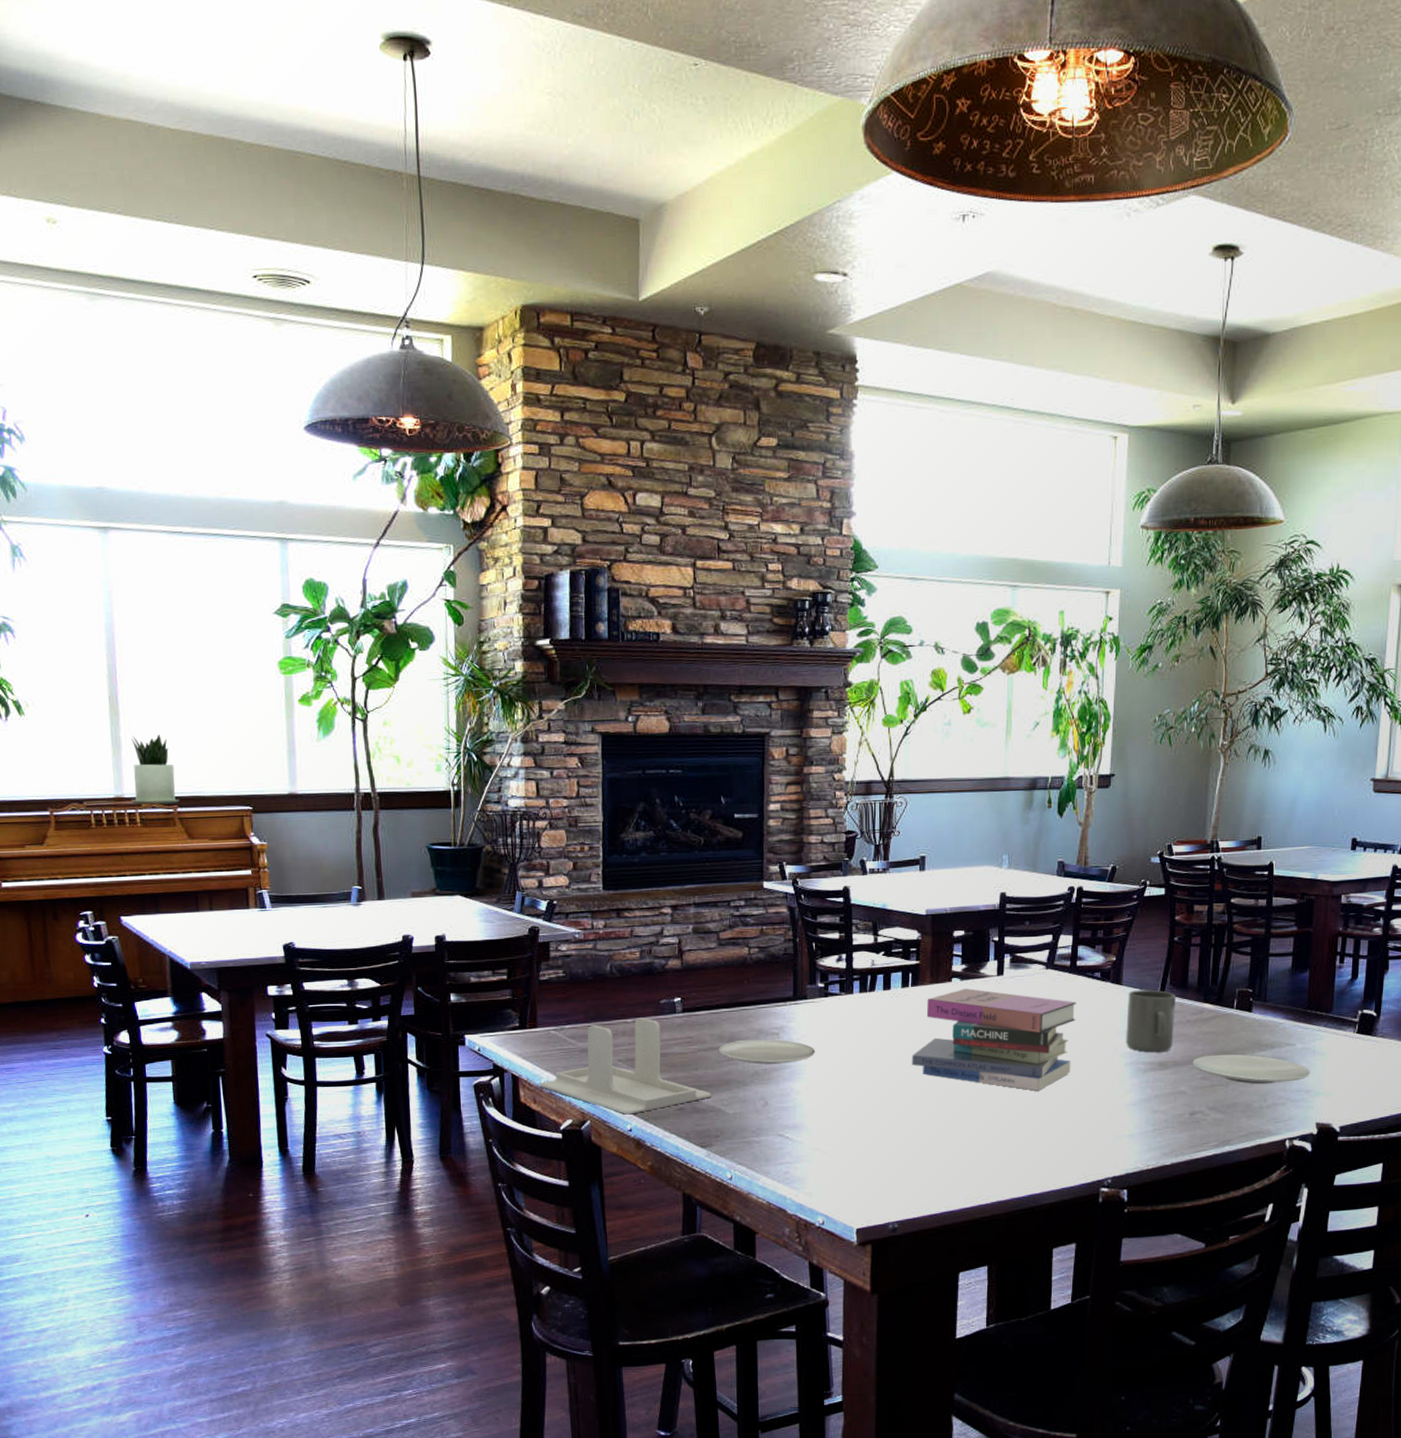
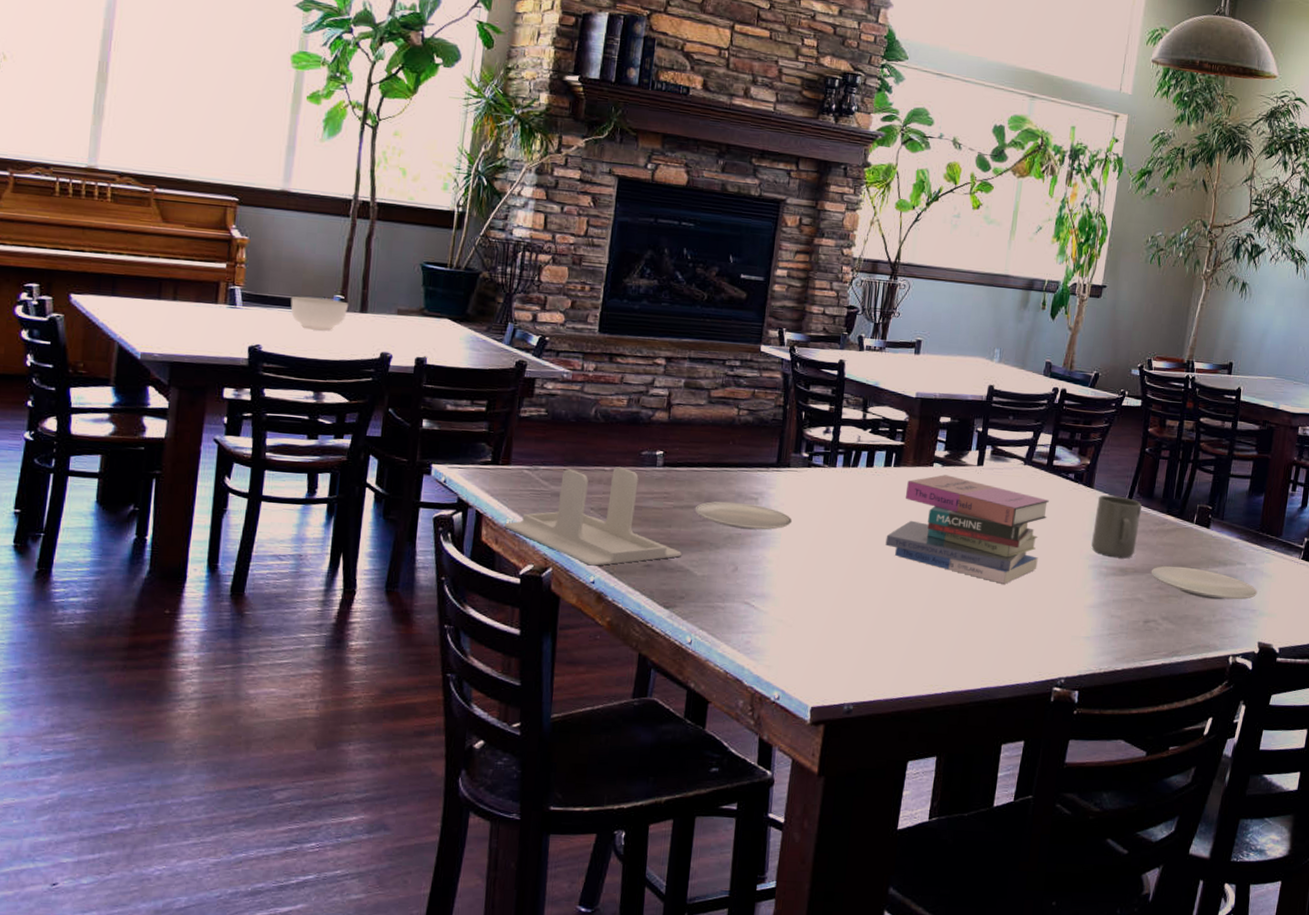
planter: present [131,735,179,805] -> none [105,106,159,184]
bowl: none [314,890,367,922] -> present [290,296,349,331]

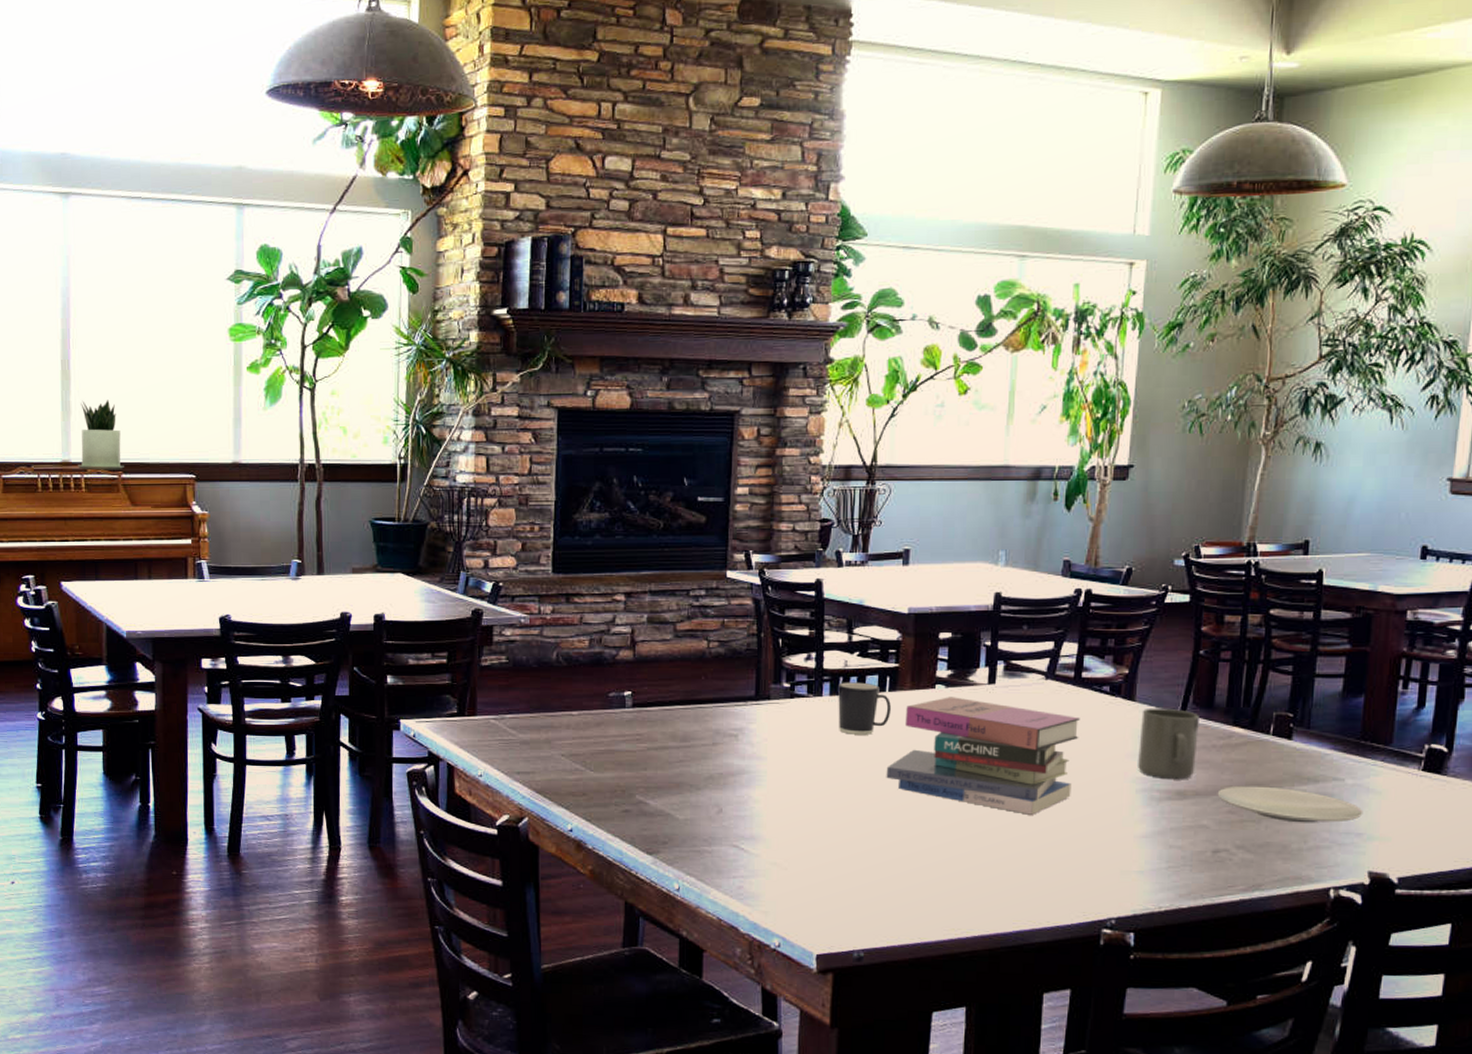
planter: none [105,106,159,184] -> present [78,400,124,471]
bowl: present [290,296,349,331] -> none [253,564,307,596]
napkin holder: present [504,467,682,566] -> none [477,710,660,814]
plate: present [694,501,793,530] -> none [670,740,778,768]
mug: none [848,455,895,505] -> present [838,682,891,735]

